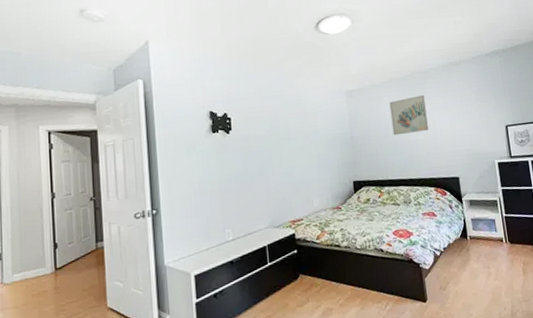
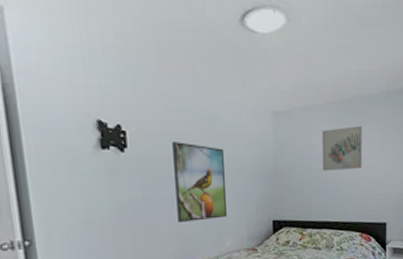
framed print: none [266,122,314,189] -> present [172,142,228,223]

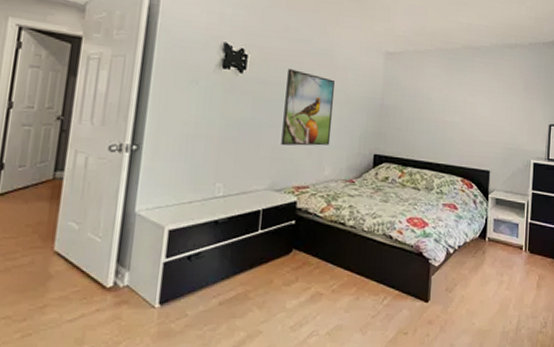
wall art: present [322,126,362,171] -> none [428,73,470,114]

